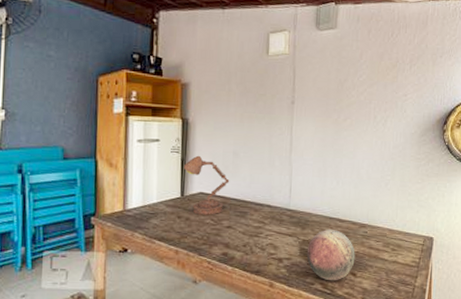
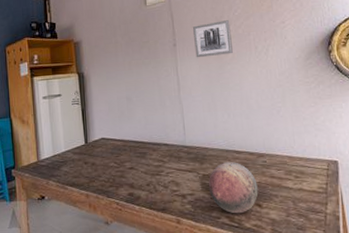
desk lamp: present [183,155,230,215] -> none [84,104,127,159]
wall art: none [313,84,353,121] -> present [193,20,233,58]

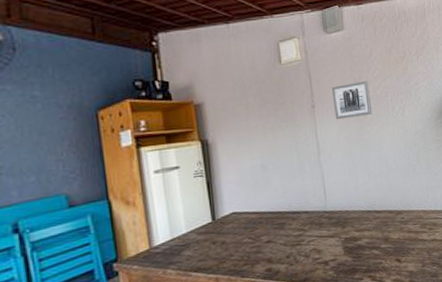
decorative orb: present [208,162,258,214] -> none [350,222,398,272]

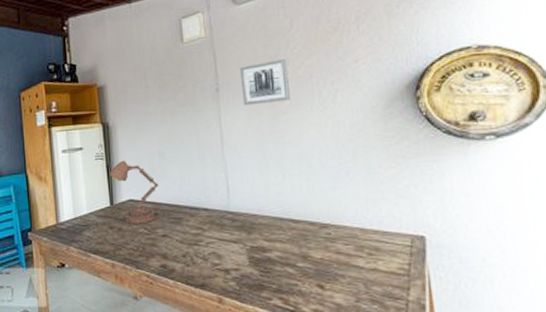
desk lamp: none [210,175,262,236] -> present [109,160,159,224]

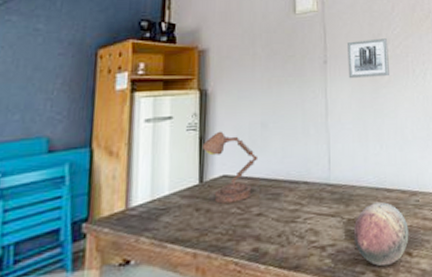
decorative orb: none [257,233,320,295] -> present [353,202,409,267]

